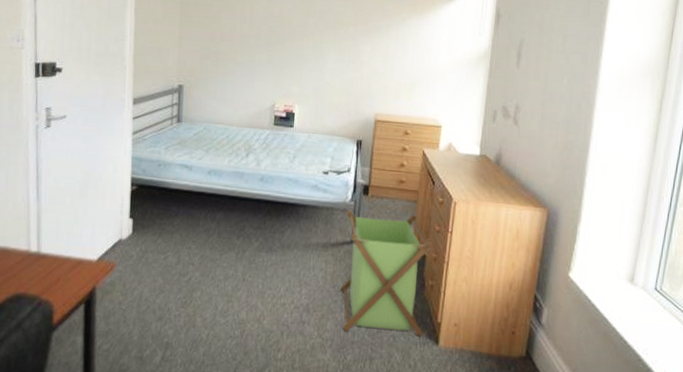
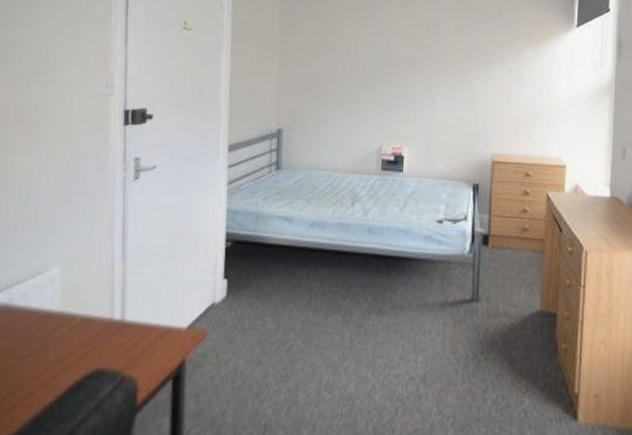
laundry basket: present [340,210,434,337] -> none [461,264,565,411]

